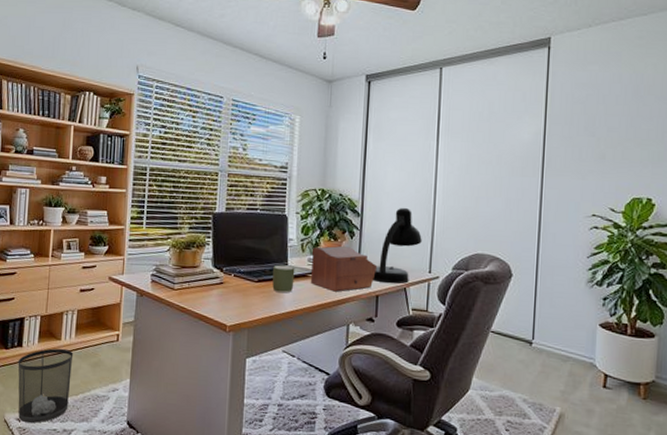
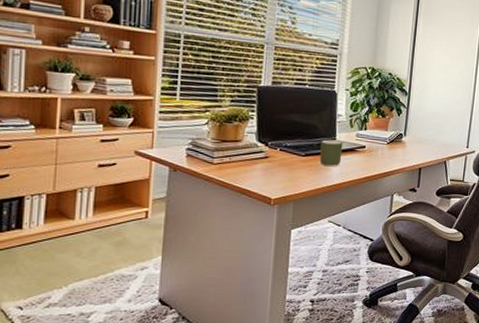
waste bin: present [18,348,74,424] -> none [17,228,91,311]
sewing box: present [311,245,378,292] -> none [358,122,422,165]
desk lamp: present [373,207,422,284] -> none [417,88,462,158]

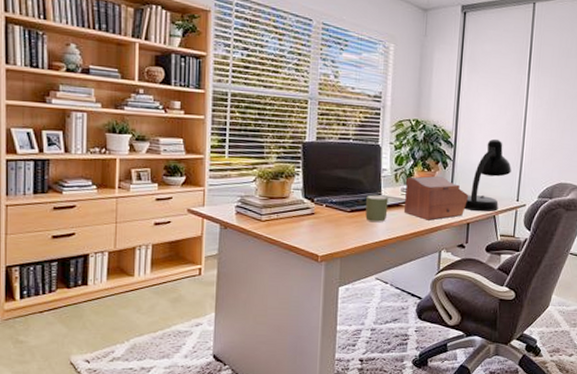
sewing box: none [358,122,422,165] -> present [404,175,469,221]
desk lamp: none [417,88,462,158] -> present [464,138,511,212]

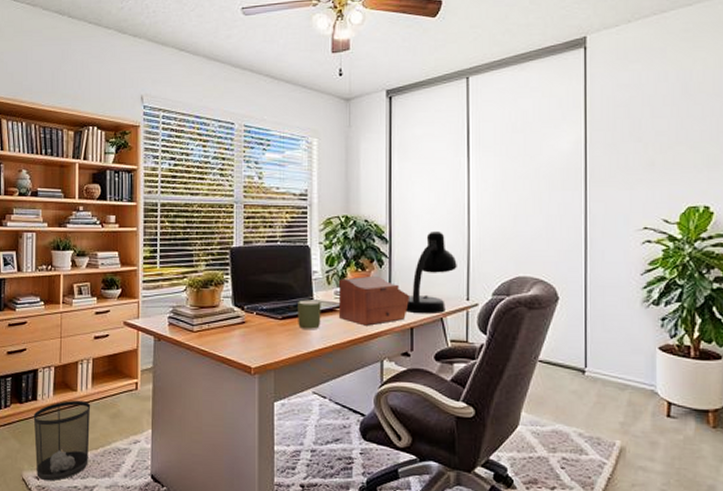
waste bin: none [83,285,150,364] -> present [33,400,91,481]

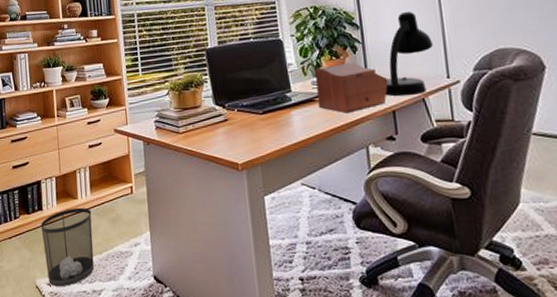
mug: present [298,299,321,330] -> none [276,91,302,123]

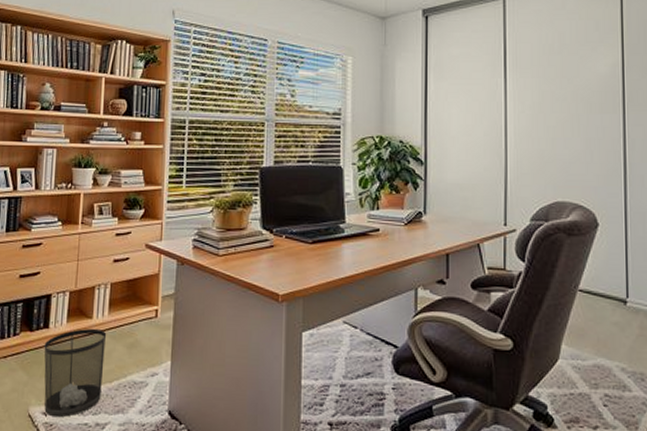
sewing box: present [315,62,389,113] -> none [372,198,446,251]
desk lamp: present [385,11,433,97] -> none [442,152,494,240]

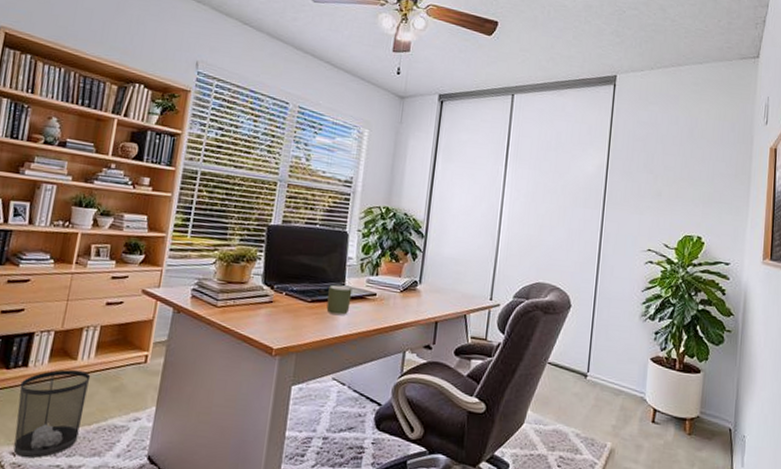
mug: none [329,223,354,255] -> present [326,284,353,316]

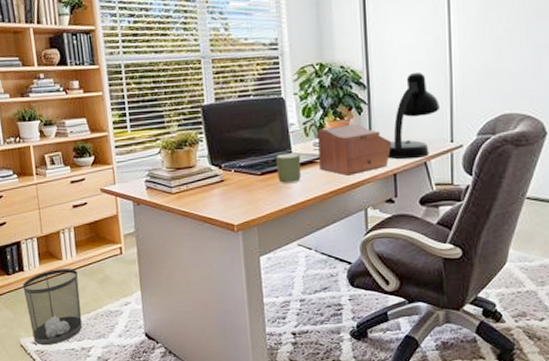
sewing box: none [368,267,439,317] -> present [317,123,392,176]
desk lamp: none [433,231,485,310] -> present [388,71,440,160]

